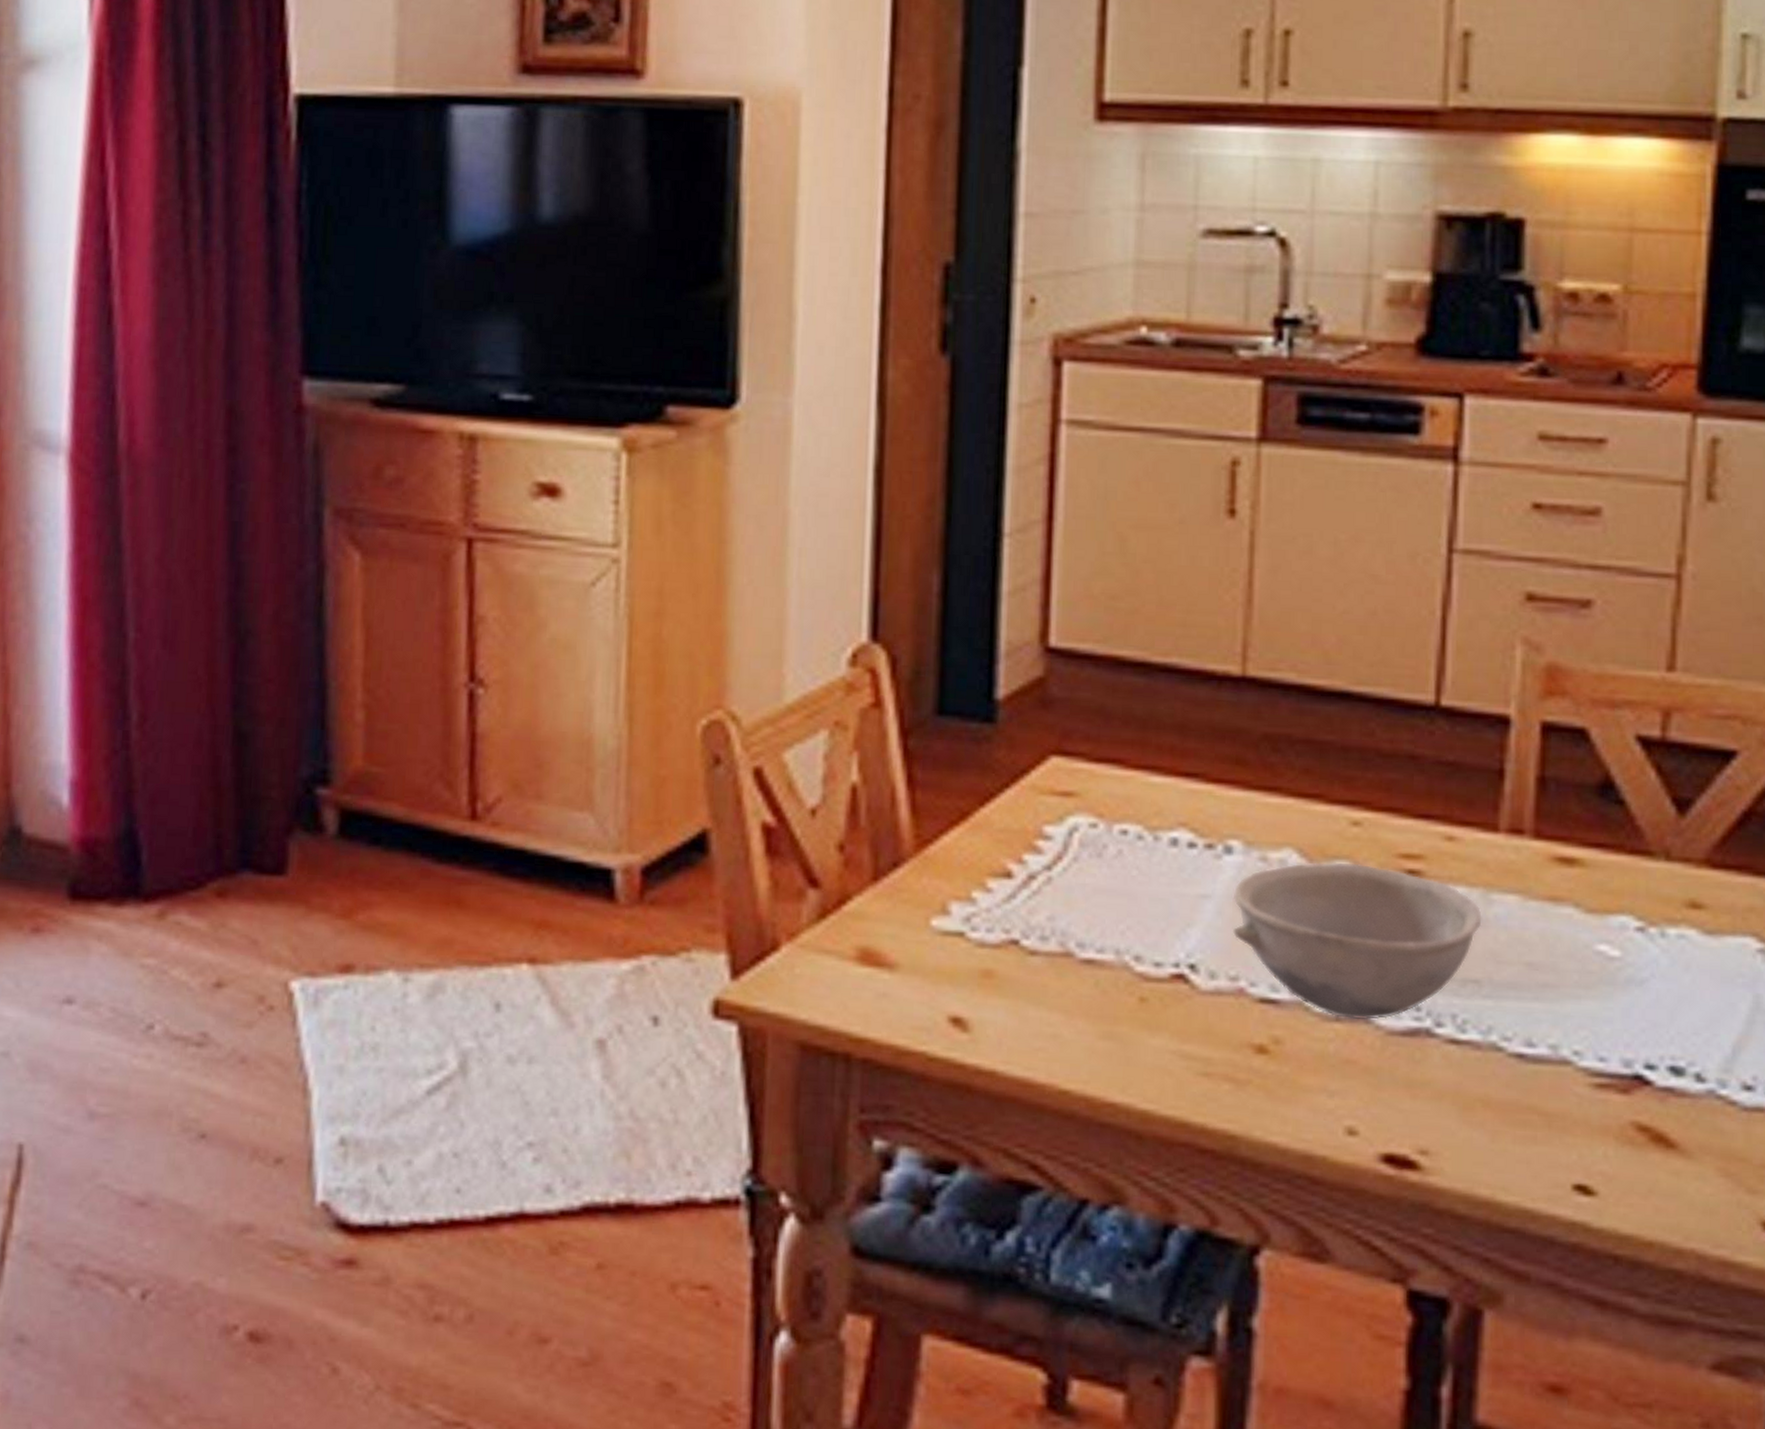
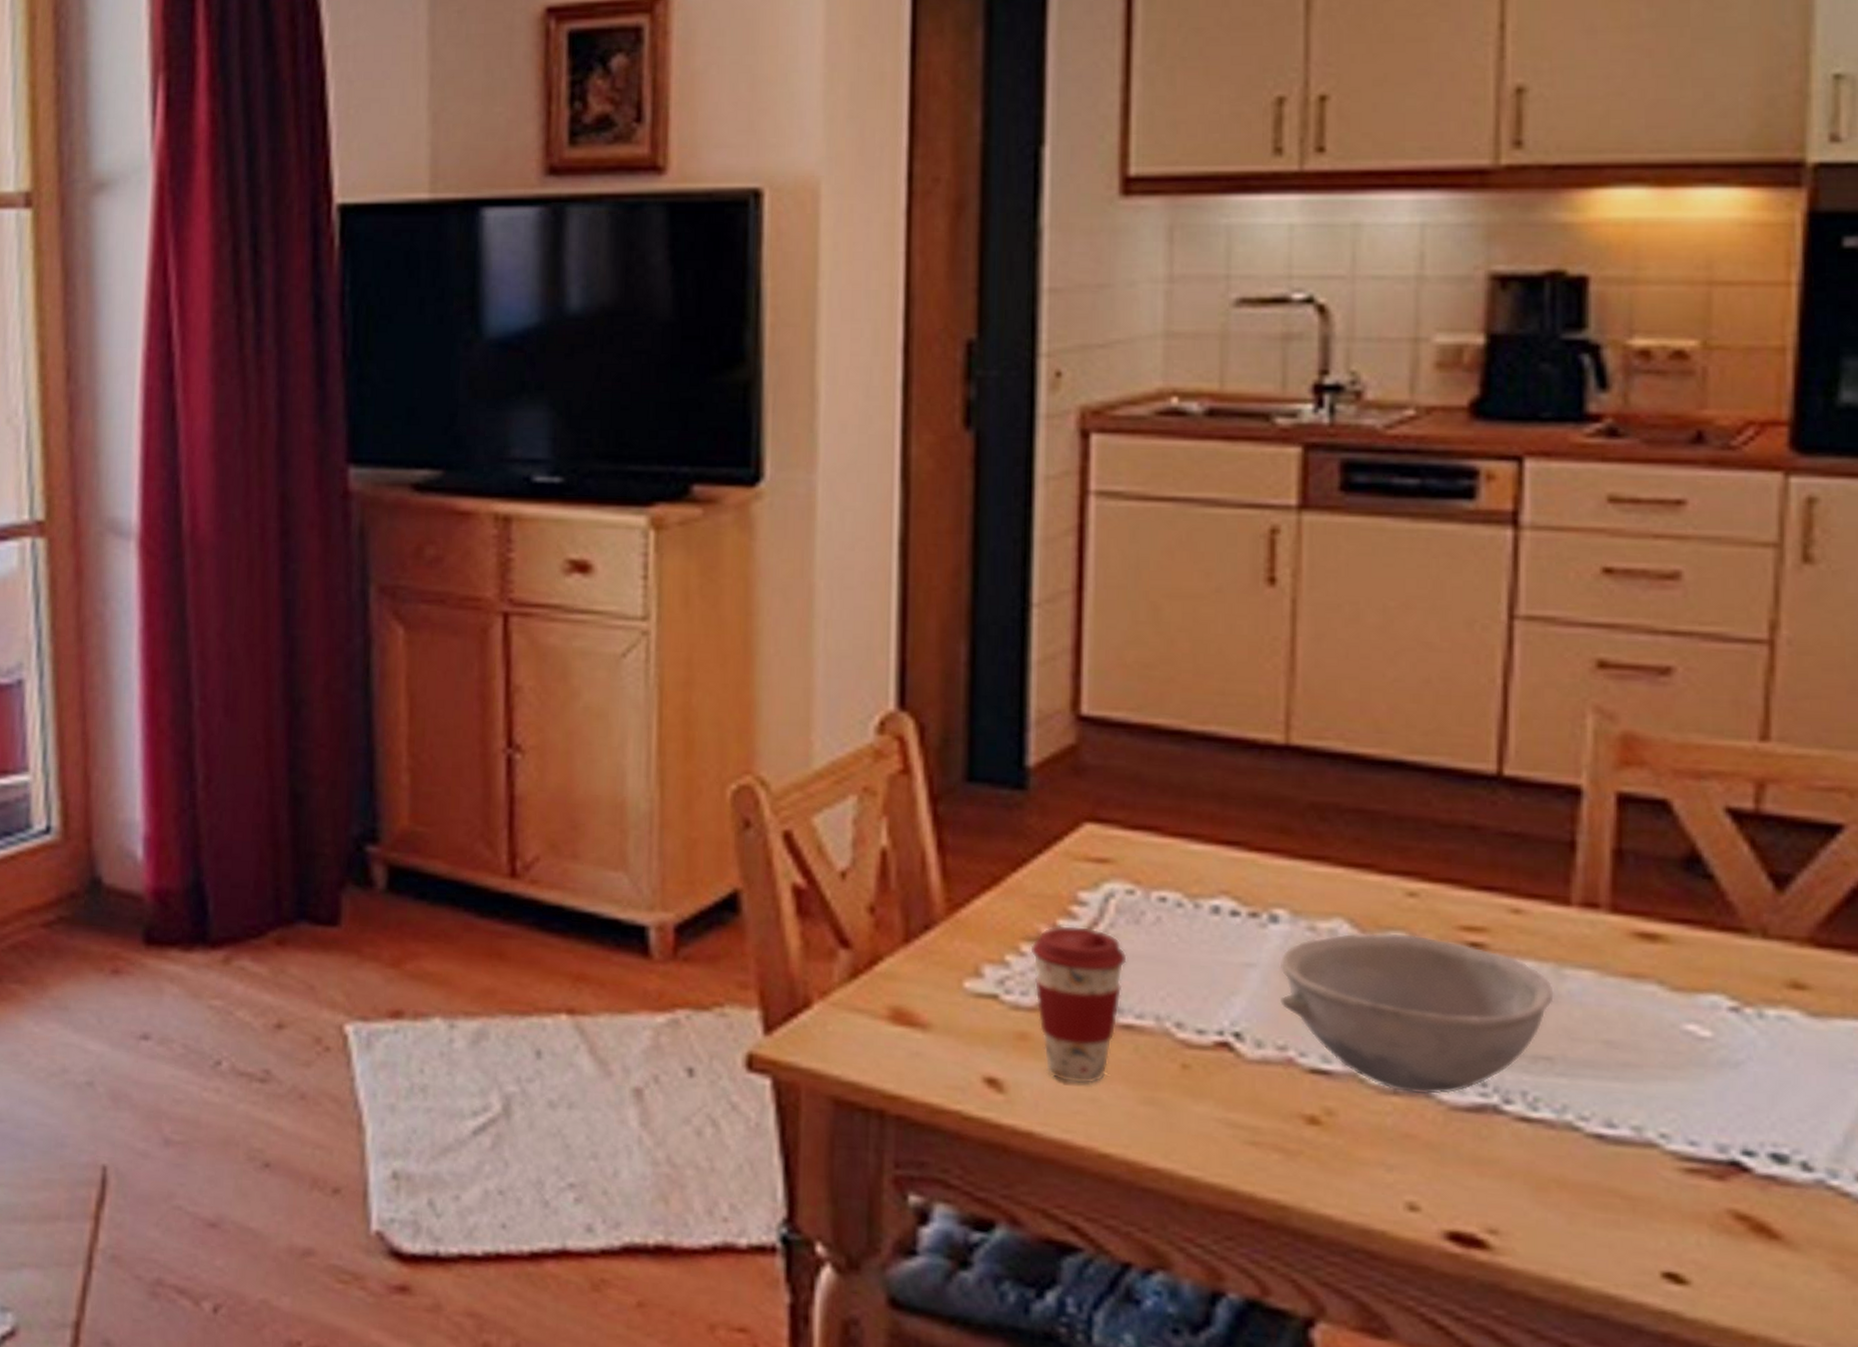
coffee cup: none [996,859,1089,1021] -> present [1030,925,1127,1085]

